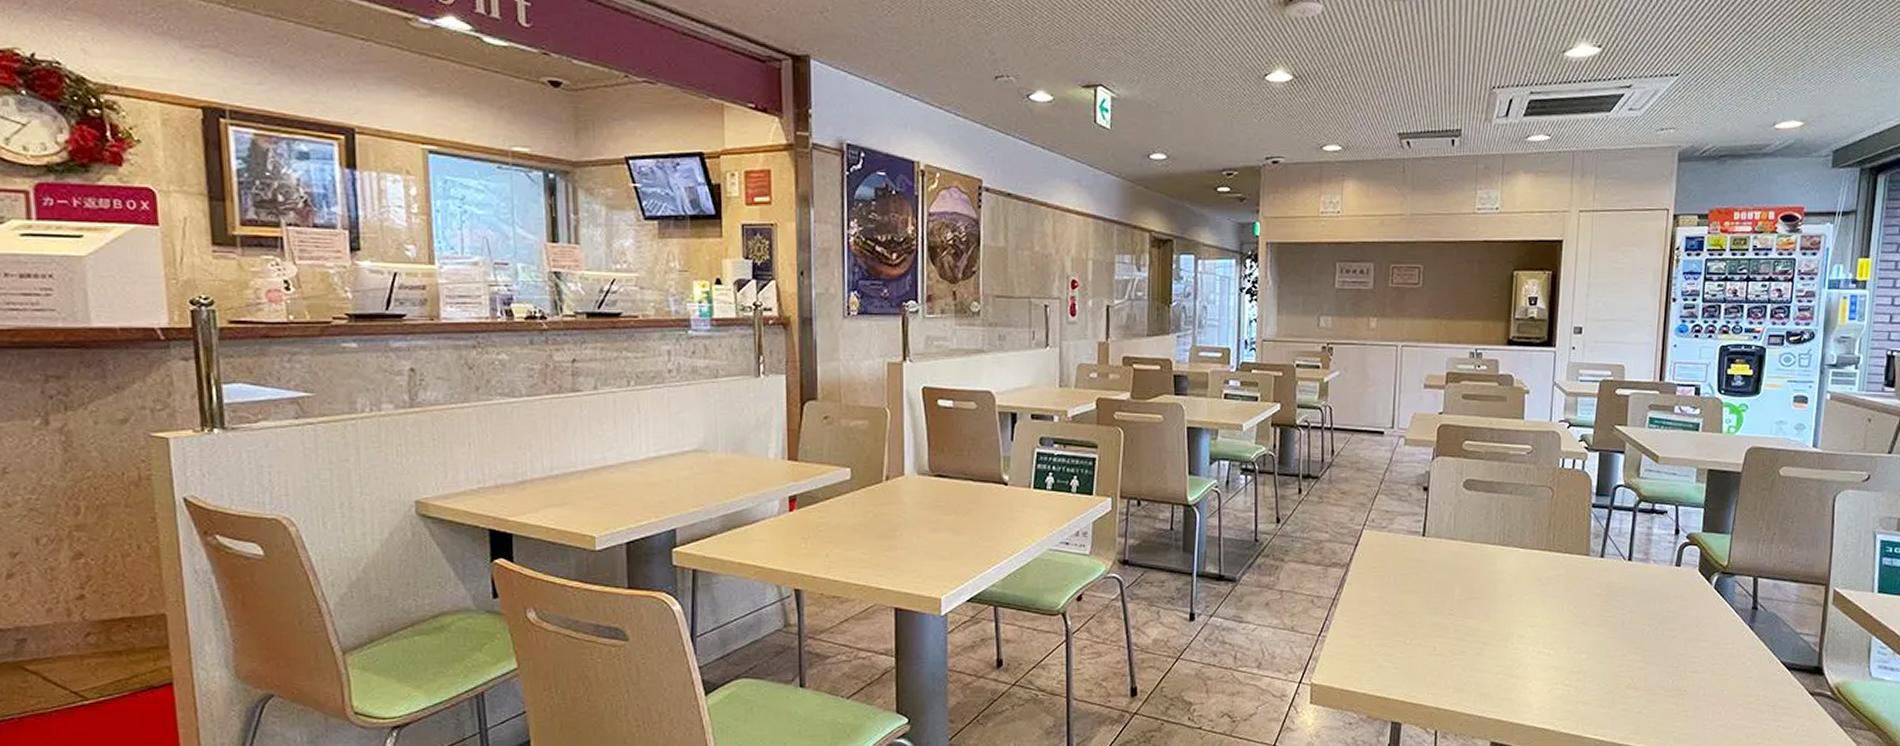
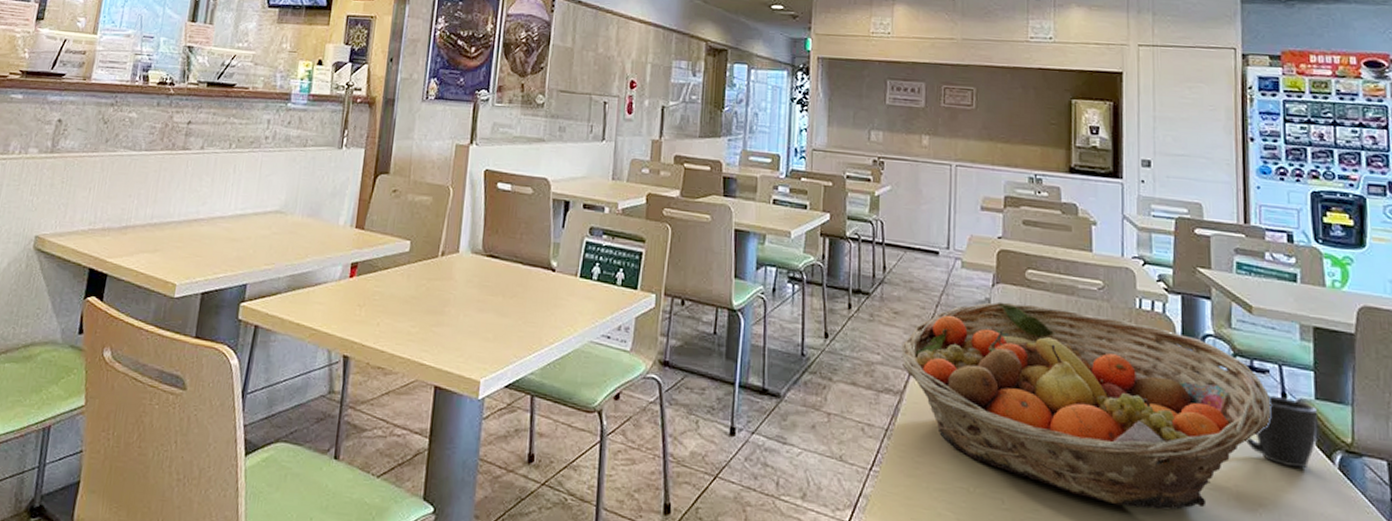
fruit basket: none [1348,473,1666,640] -> present [901,301,1272,510]
mug: none [1642,532,1703,591] -> present [1246,395,1319,469]

